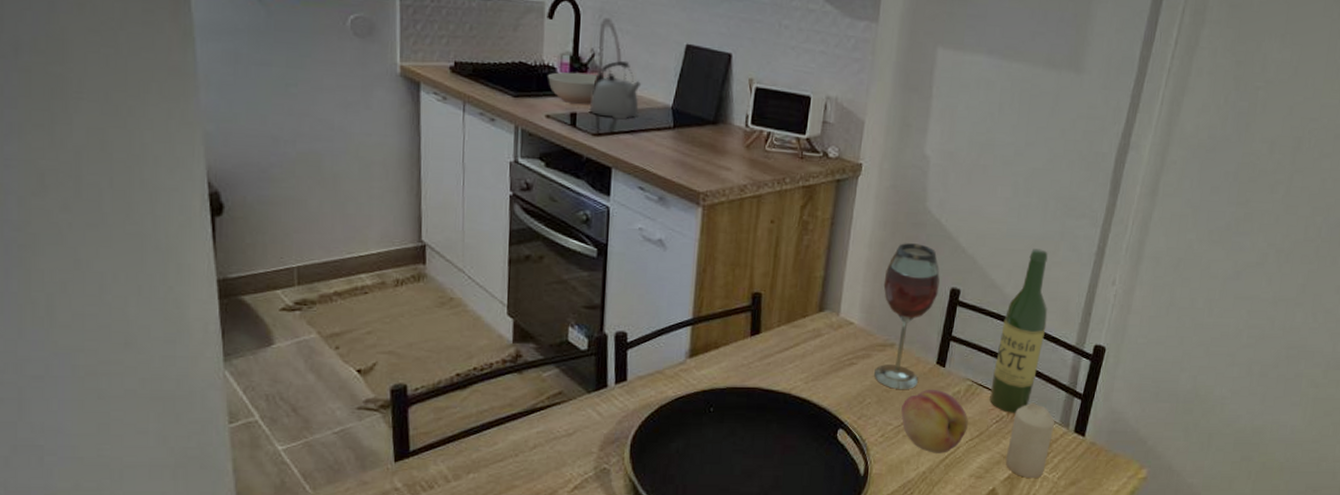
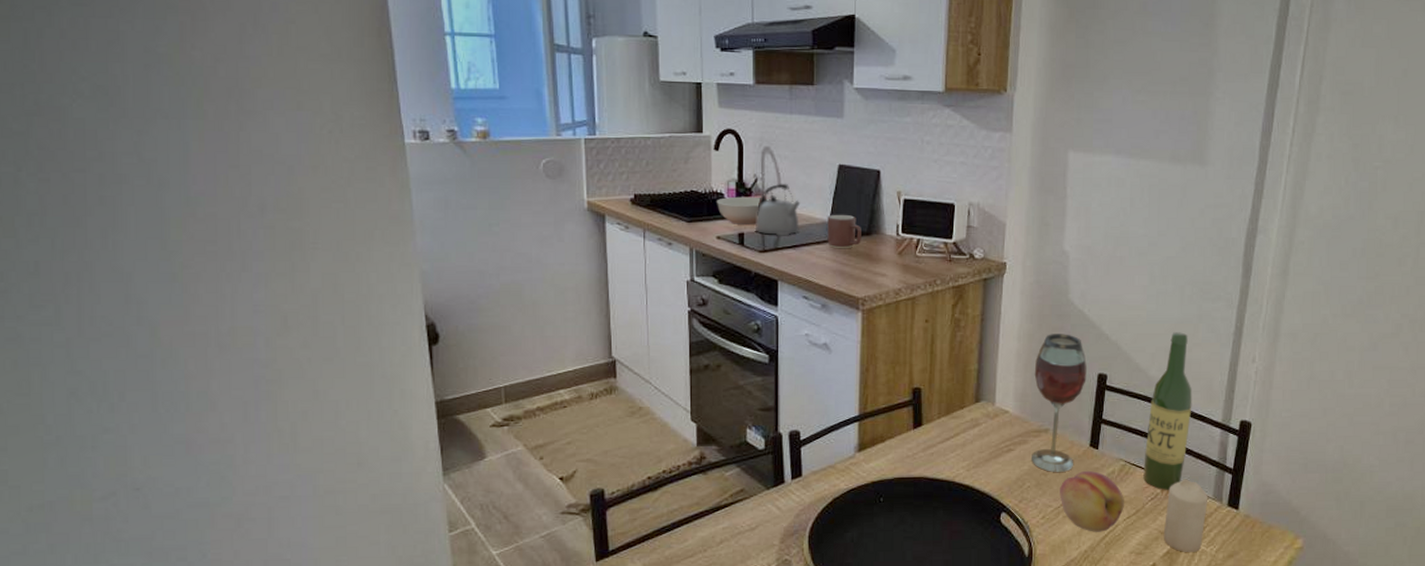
mug: none [669,99,707,138] -> present [827,214,861,249]

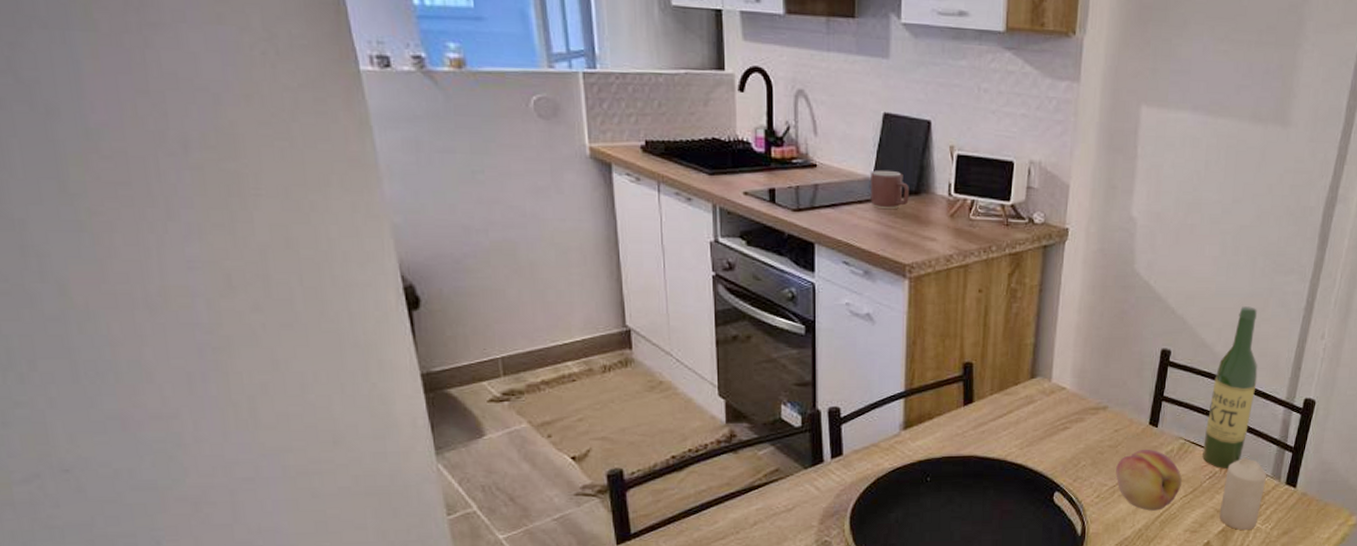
bowl: present [716,196,770,225] -> none [742,146,805,179]
kettle: present [756,183,801,237] -> none [789,132,840,195]
wineglass: present [1032,334,1087,472] -> none [1088,306,1150,451]

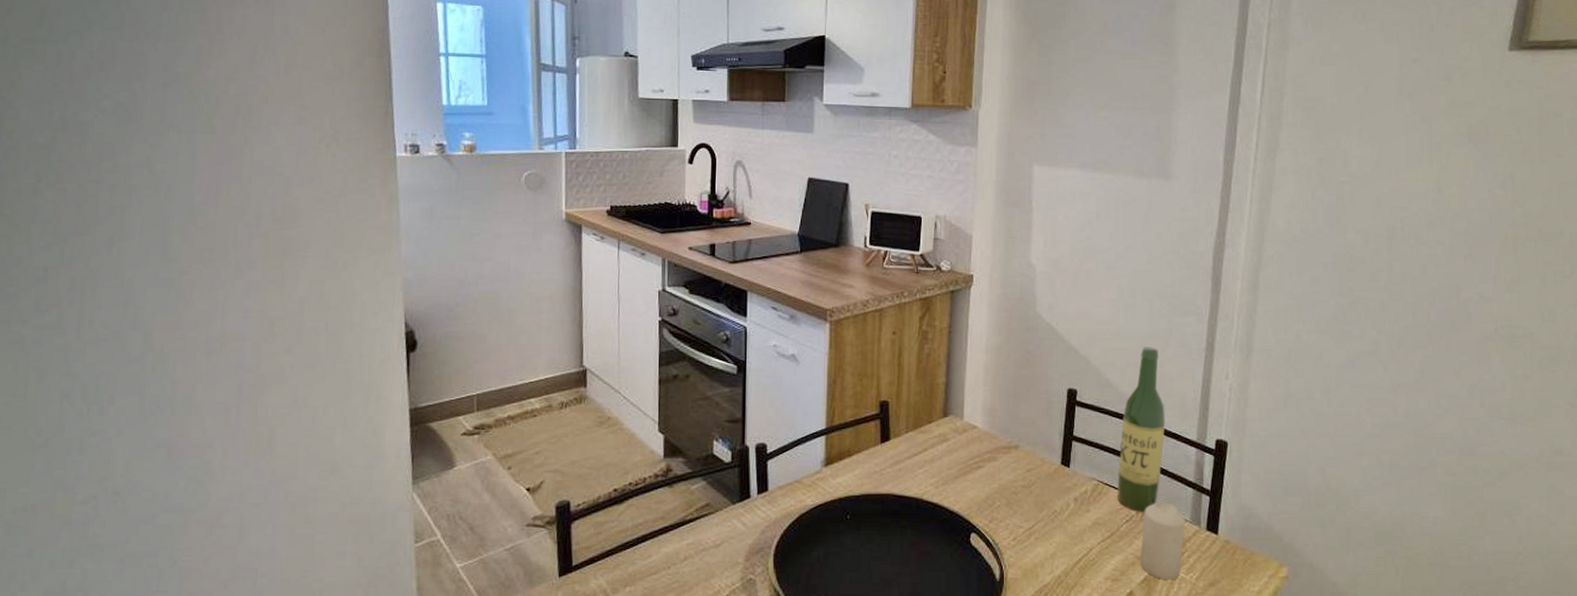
mug: present [870,169,909,210] -> none [796,226,830,261]
fruit: present [1116,450,1182,511] -> none [1031,491,1098,556]

